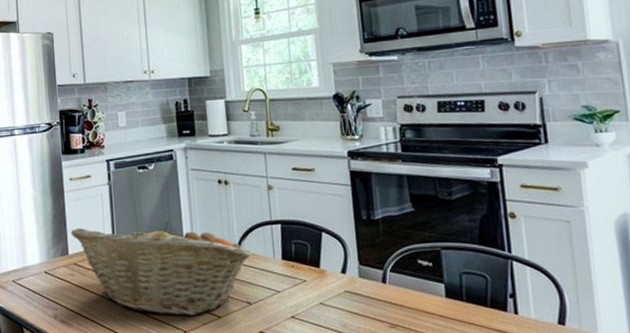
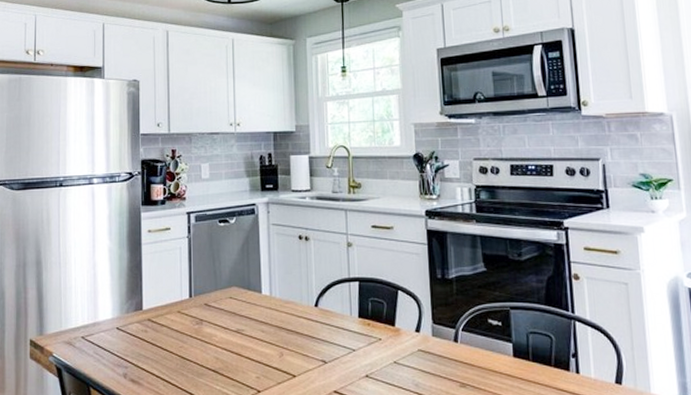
fruit basket: present [70,221,253,315] -> none [146,276,330,374]

